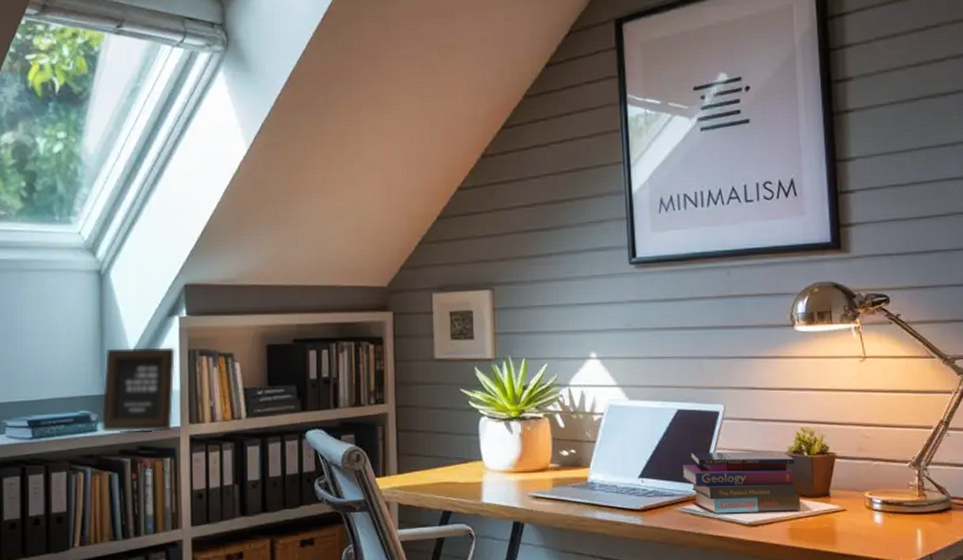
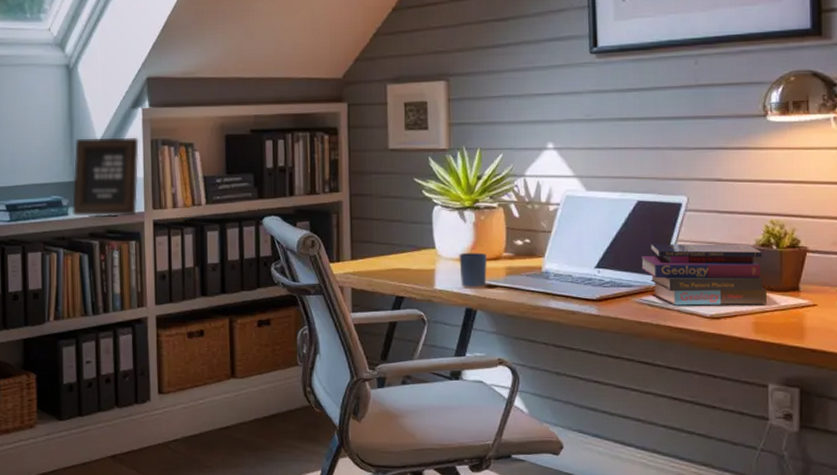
mug: none [506,464,534,501] -> present [459,252,487,289]

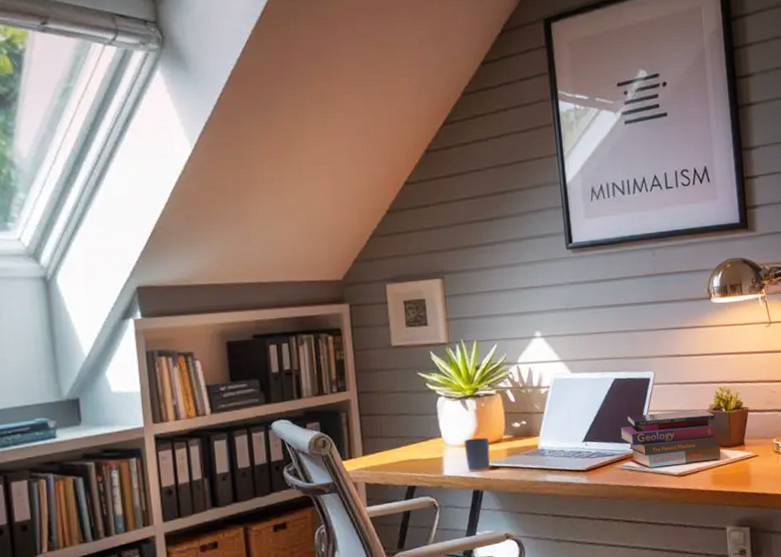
picture frame: present [71,137,139,217] -> none [58,349,135,439]

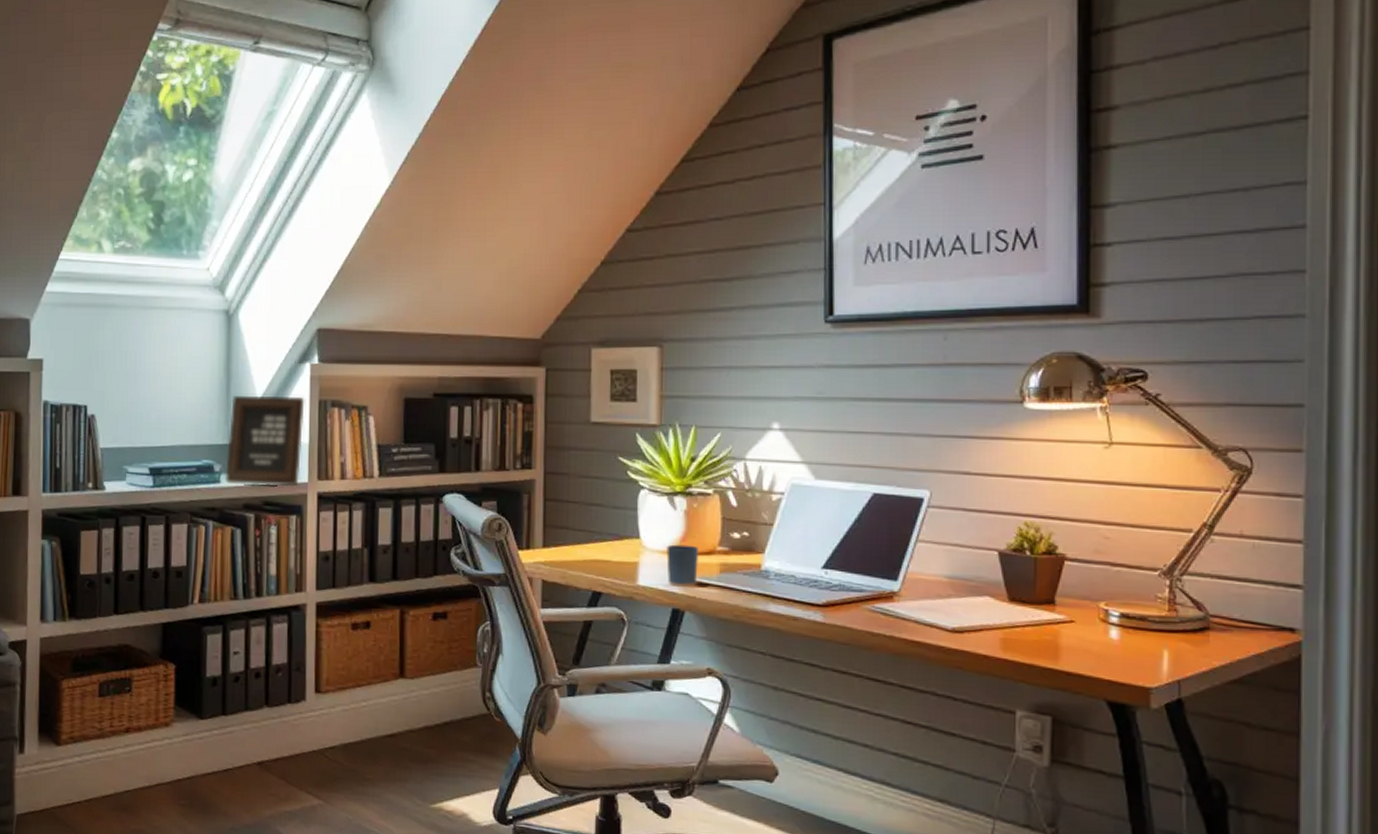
picture frame: none [58,349,135,439] -> present [224,396,305,487]
books: present [620,409,722,468] -> none [875,543,1019,618]

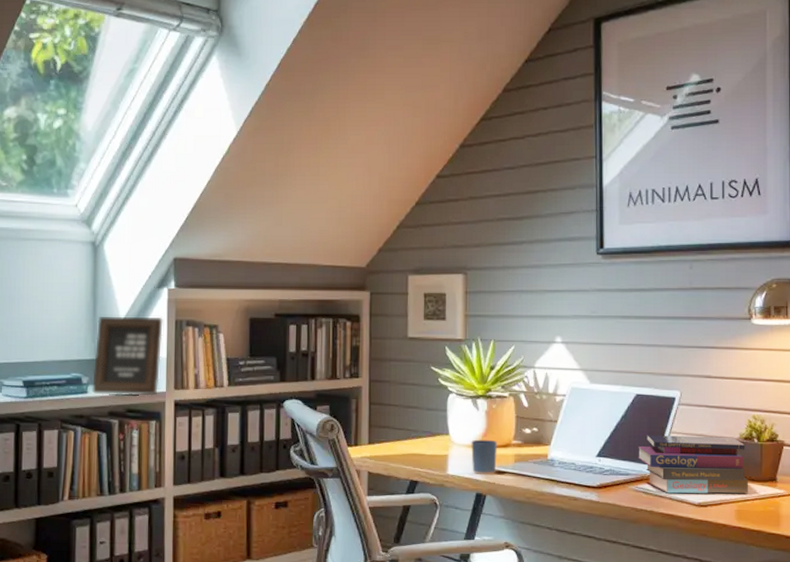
books: none [875,543,1019,618] -> present [638,435,749,494]

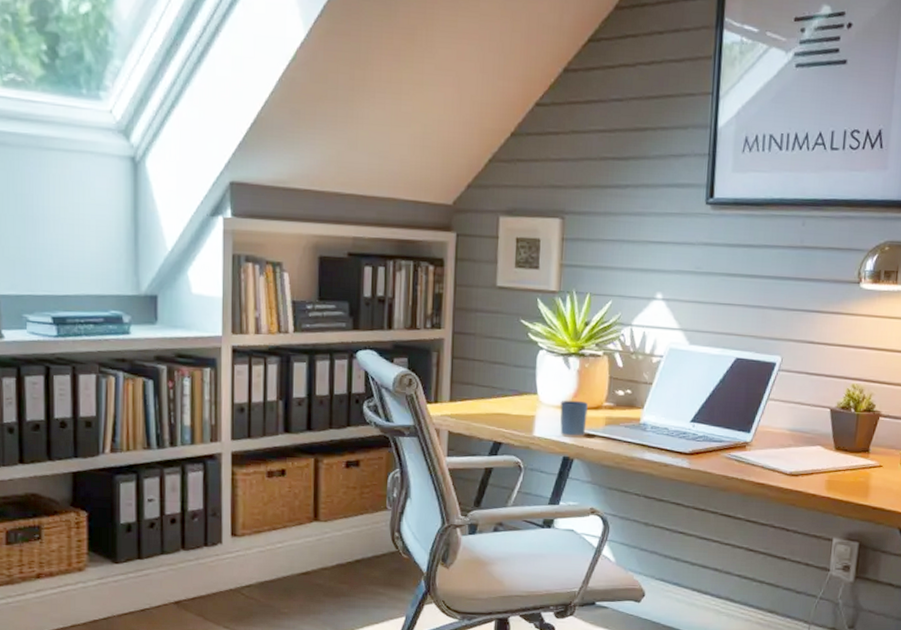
picture frame: present [91,317,163,396] -> none [134,246,218,341]
books: present [638,435,749,494] -> none [733,401,842,464]

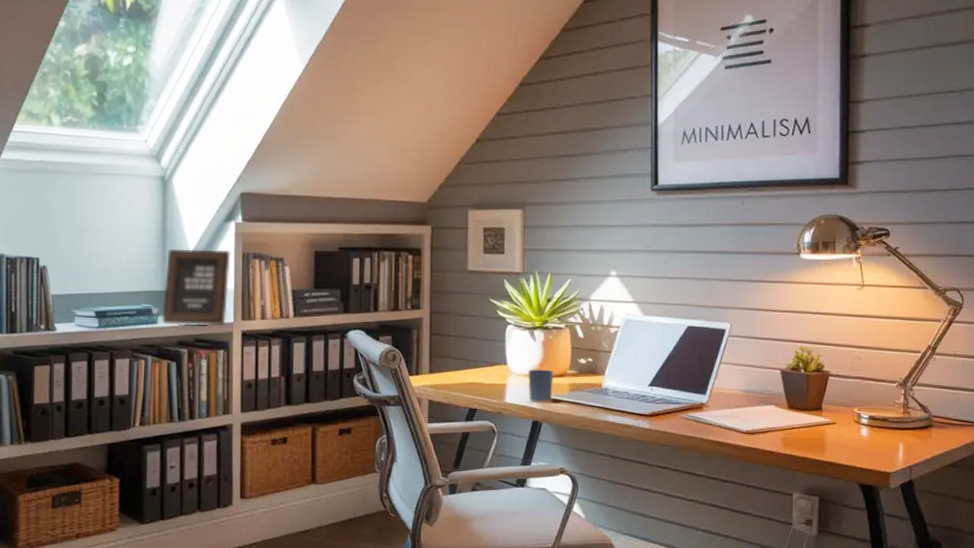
picture frame: none [134,246,218,341] -> present [161,250,231,327]

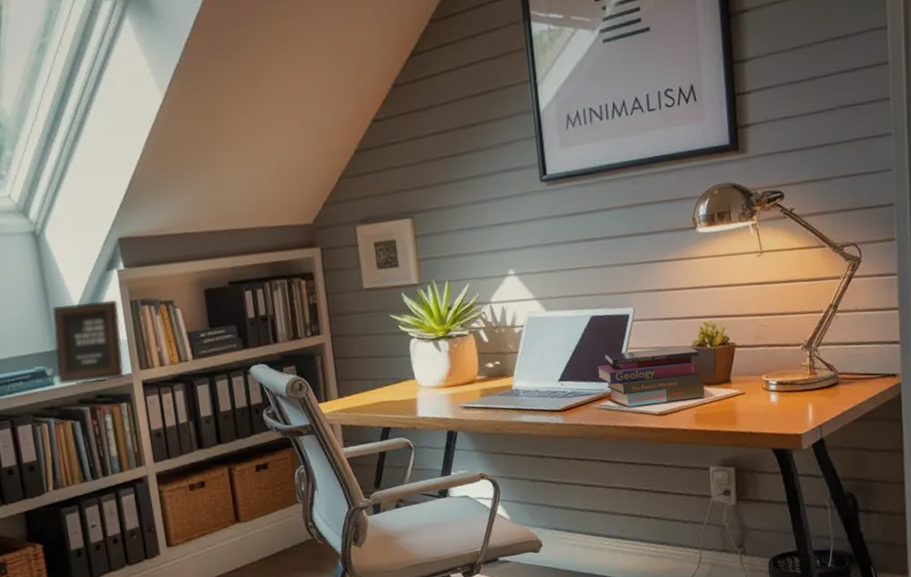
mug: present [528,369,553,403] -> none [437,378,464,413]
books: none [689,365,795,422] -> present [597,345,706,408]

